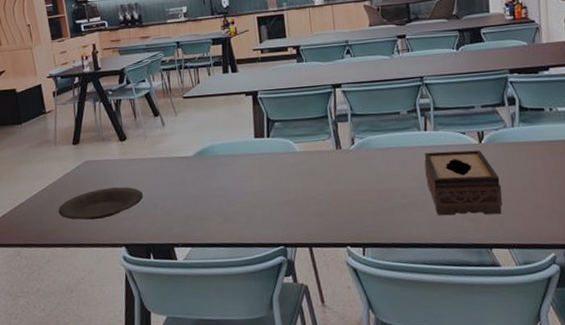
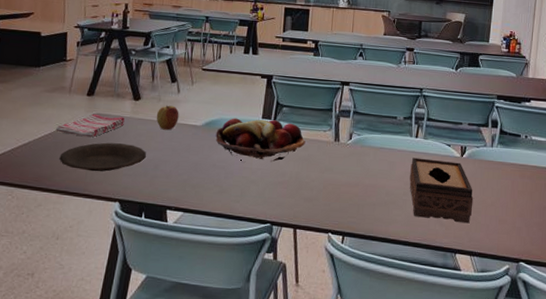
dish towel: none [49,159,115,187] -> present [56,113,125,138]
apple: none [145,140,169,167] -> present [156,105,179,130]
fruit basket: none [209,137,305,182] -> present [215,118,306,161]

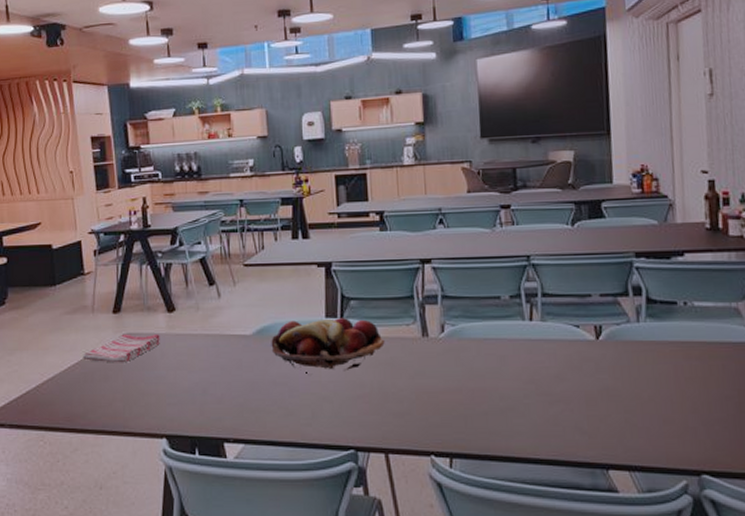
plate: present [59,142,146,172] -> none [91,367,190,404]
apple: present [156,105,179,130] -> none [196,314,224,345]
tissue box: present [409,157,474,224] -> none [528,347,623,428]

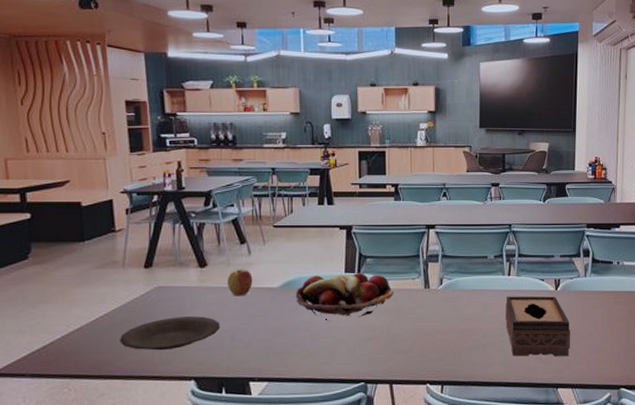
dish towel: present [83,333,160,363] -> none [112,286,191,314]
plate: none [91,367,190,404] -> present [120,316,220,351]
apple: none [196,314,224,345] -> present [227,269,253,297]
tissue box: none [528,347,623,428] -> present [505,296,571,357]

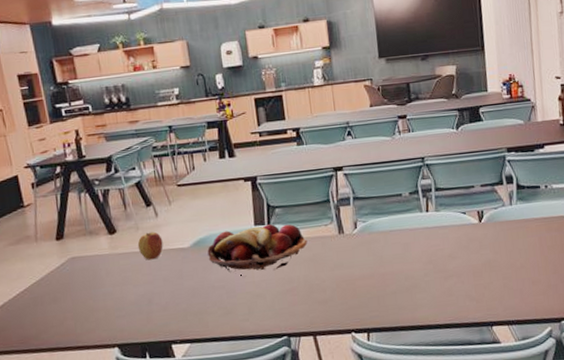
plate: present [120,316,220,351] -> none [41,283,136,322]
tissue box: present [505,296,571,357] -> none [426,229,502,297]

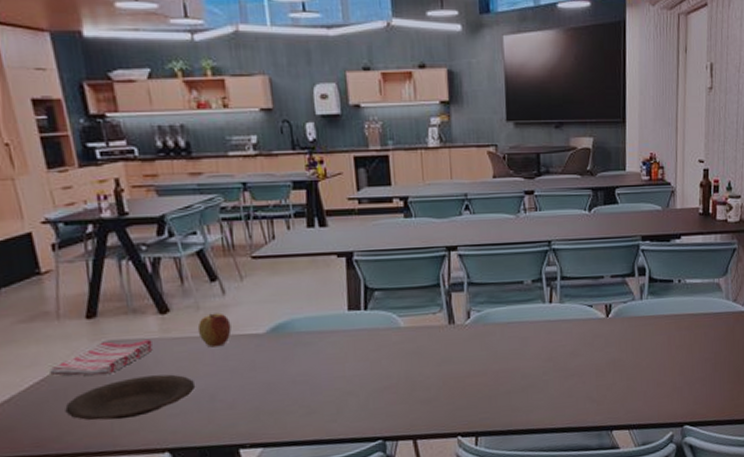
dish towel: none [30,254,104,286] -> present [49,338,153,376]
plate: none [41,283,136,322] -> present [65,374,195,421]
fruit basket: present [207,224,308,272] -> none [288,310,411,365]

